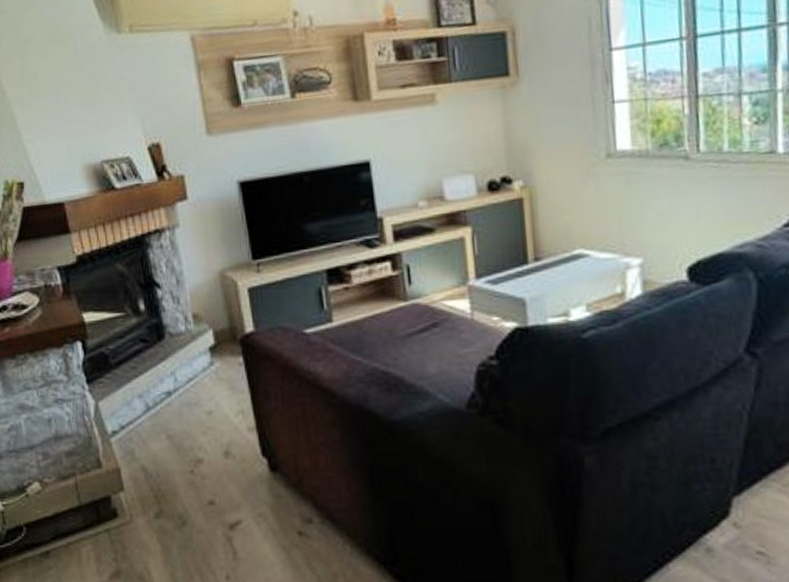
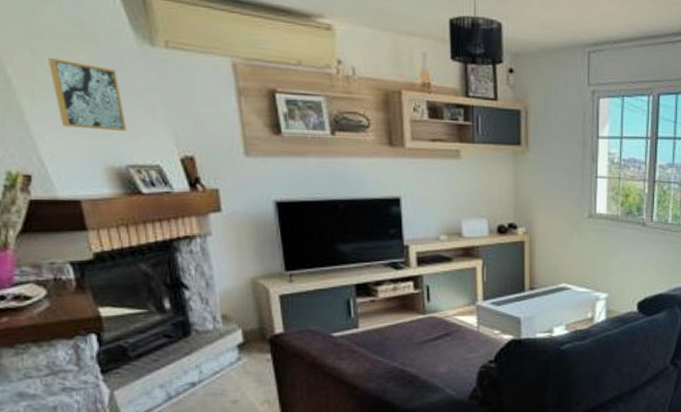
wall art: none [33,62,100,130] -> present [47,57,126,132]

